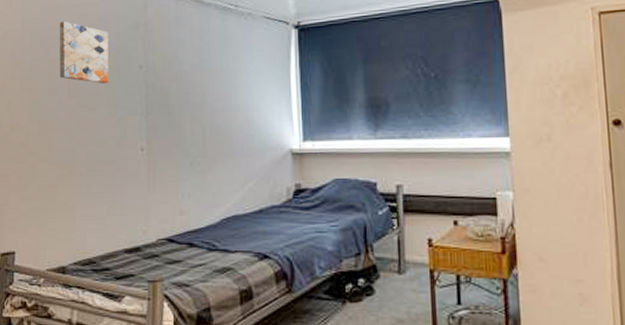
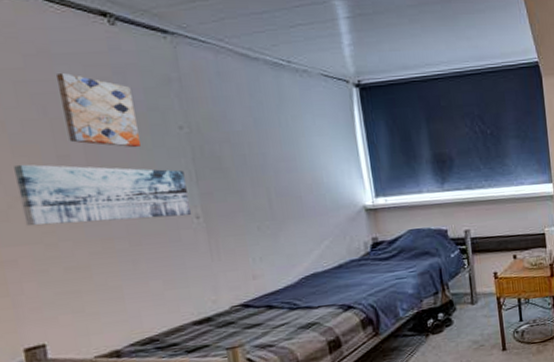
wall art: none [19,95,138,148] -> present [14,164,192,227]

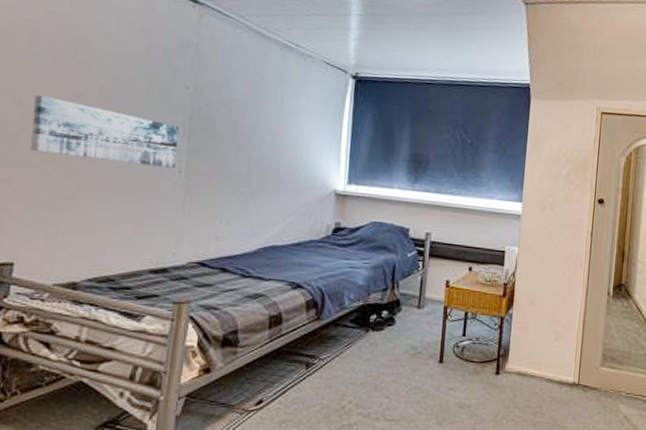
wall art: present [55,72,141,148] -> none [88,21,153,99]

